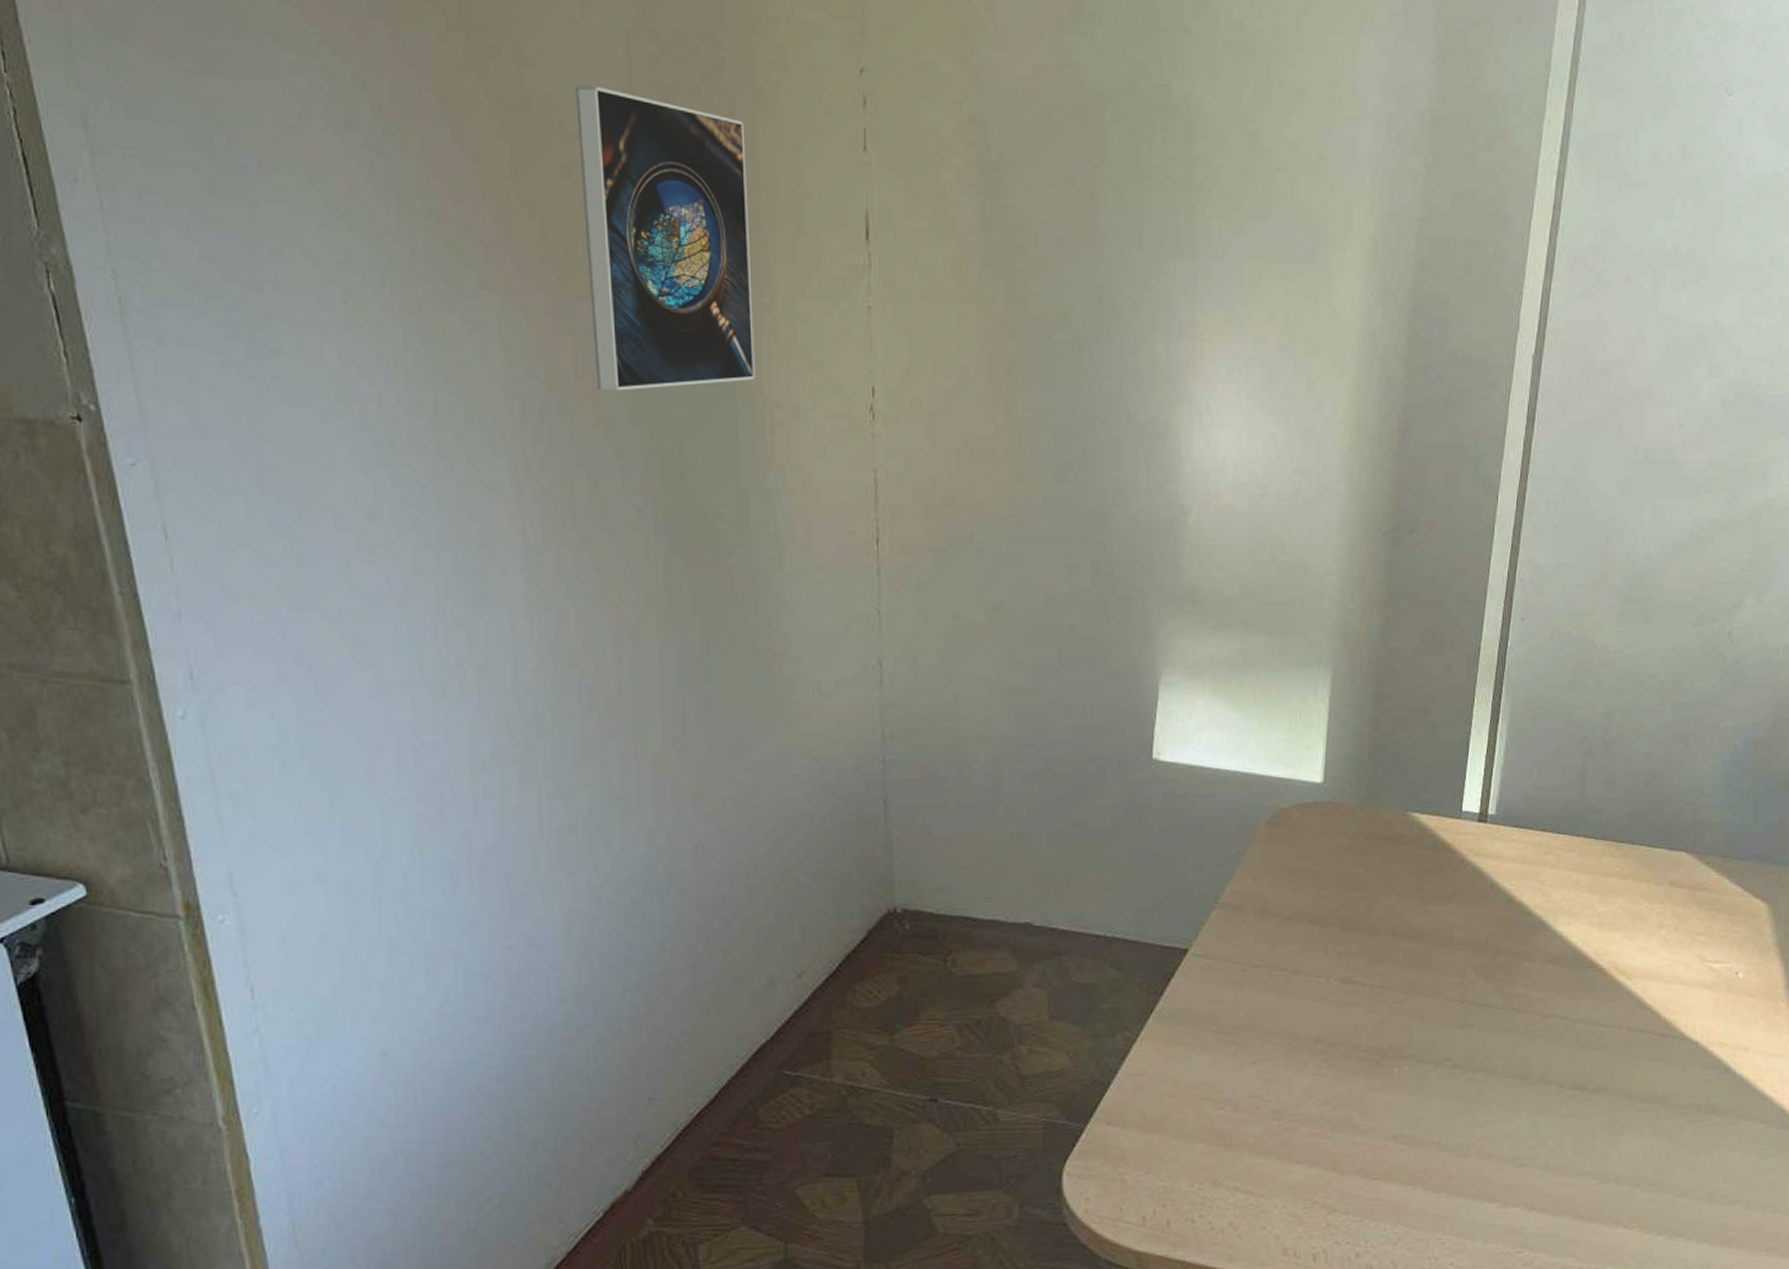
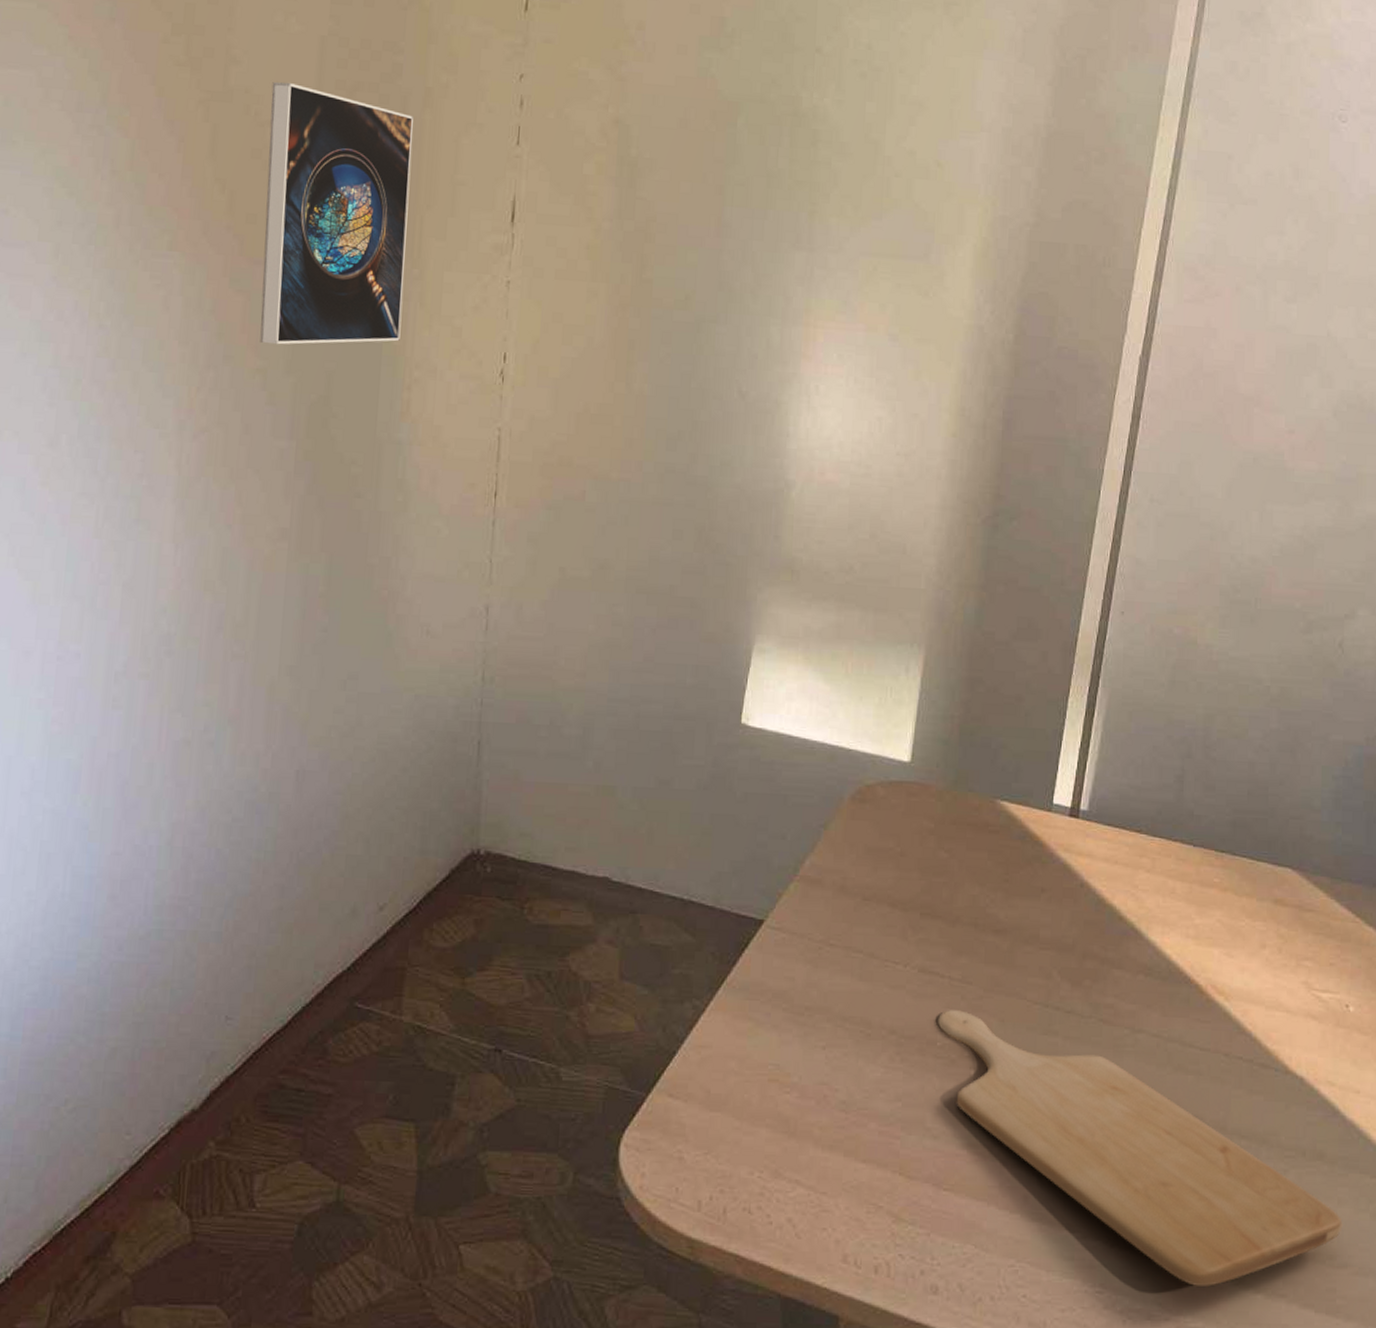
chopping board: none [1361,1014,1734,1236] -> present [938,1010,1343,1286]

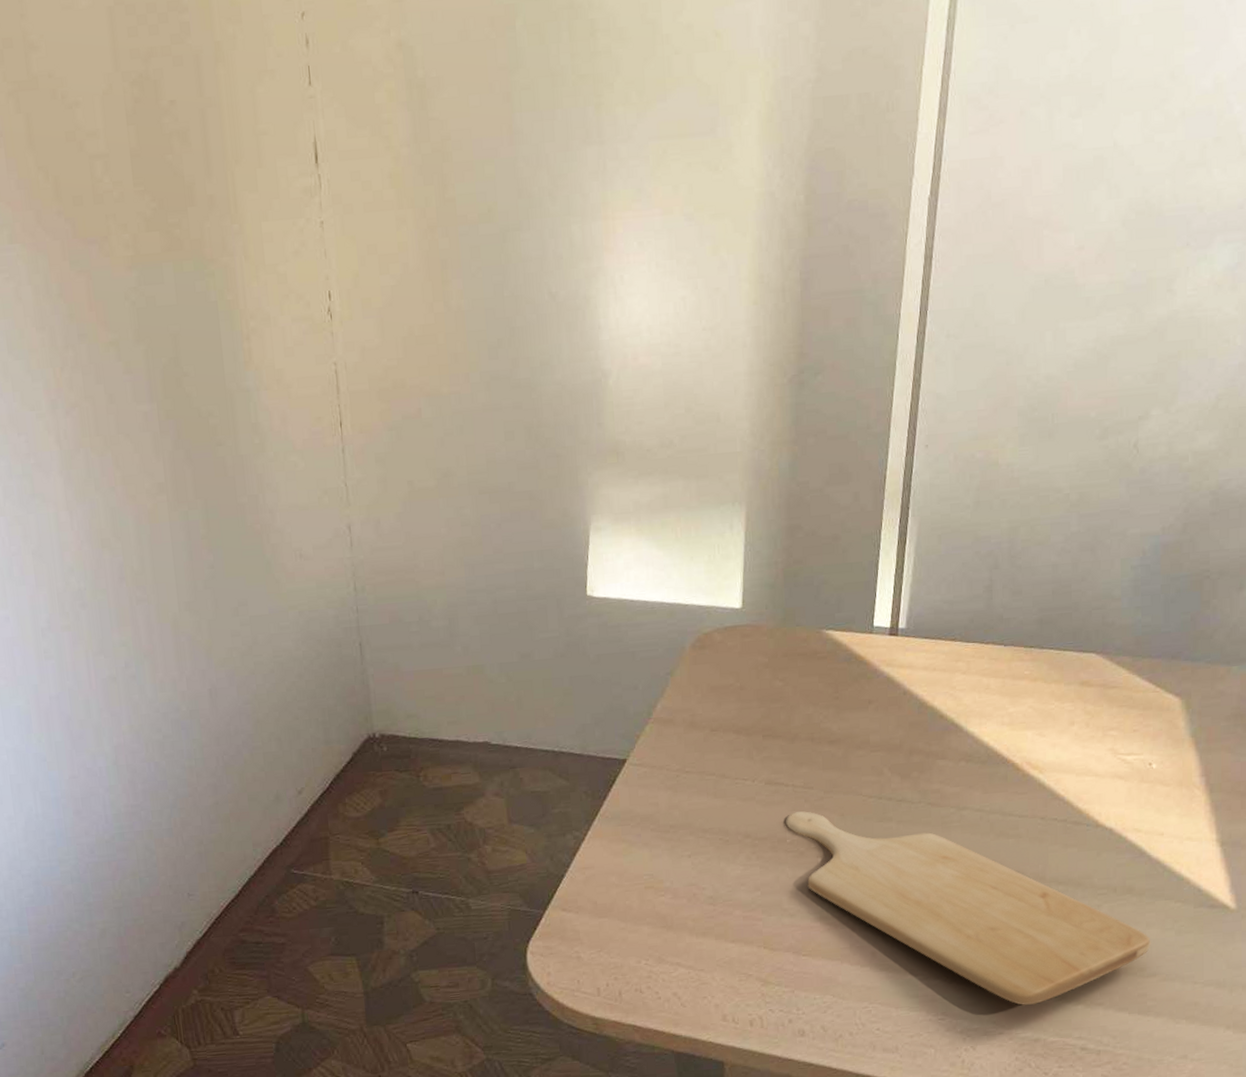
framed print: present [260,82,413,345] -> none [71,59,232,318]

